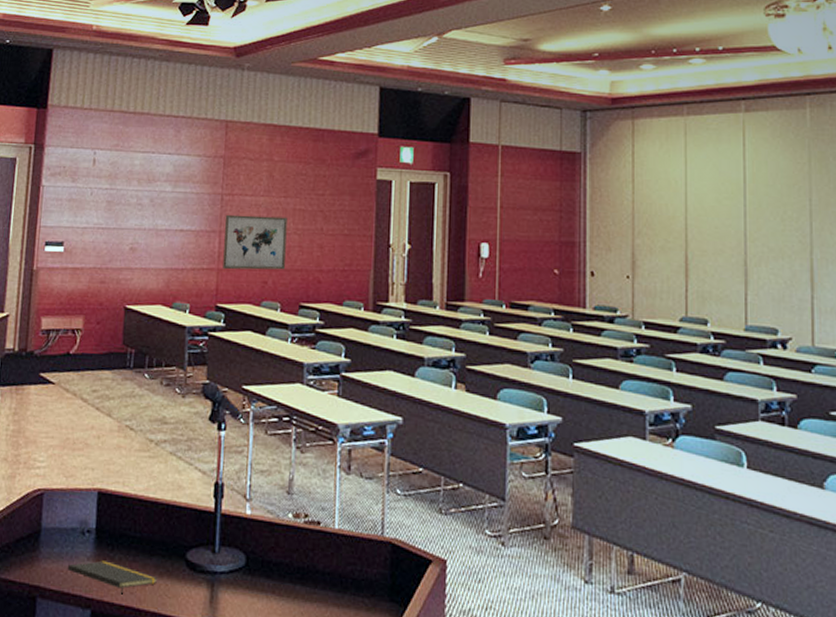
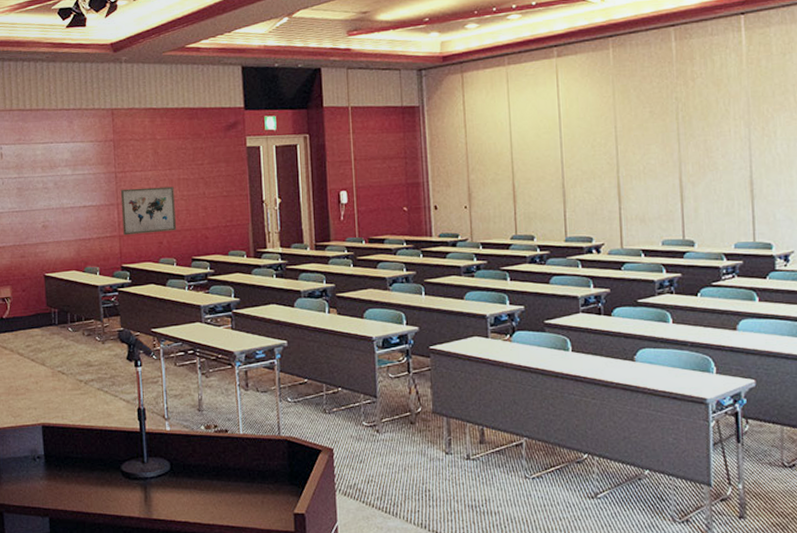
notepad: present [68,560,157,595] -> none [26,478,100,503]

